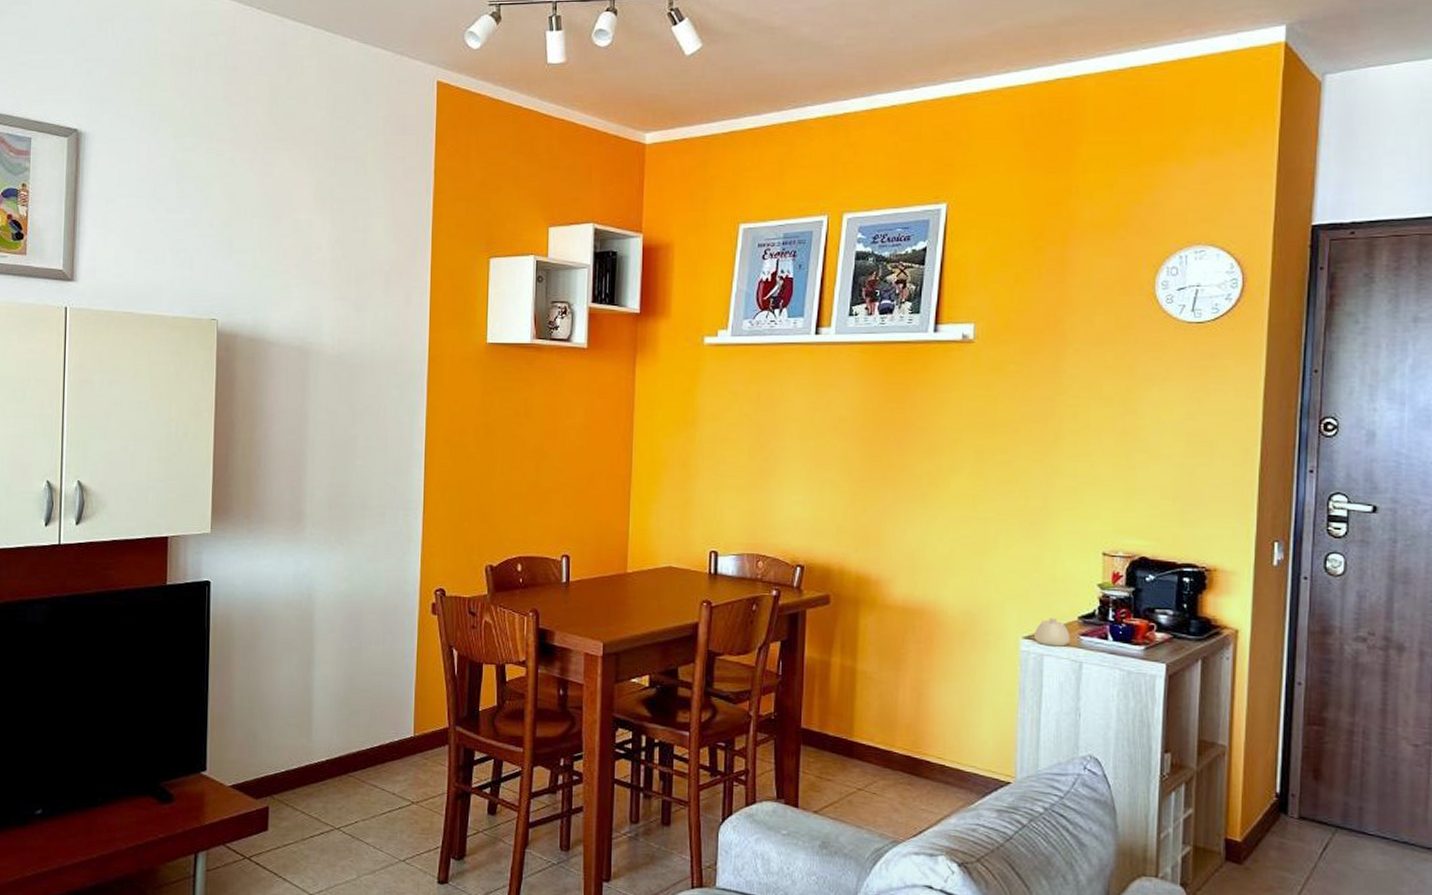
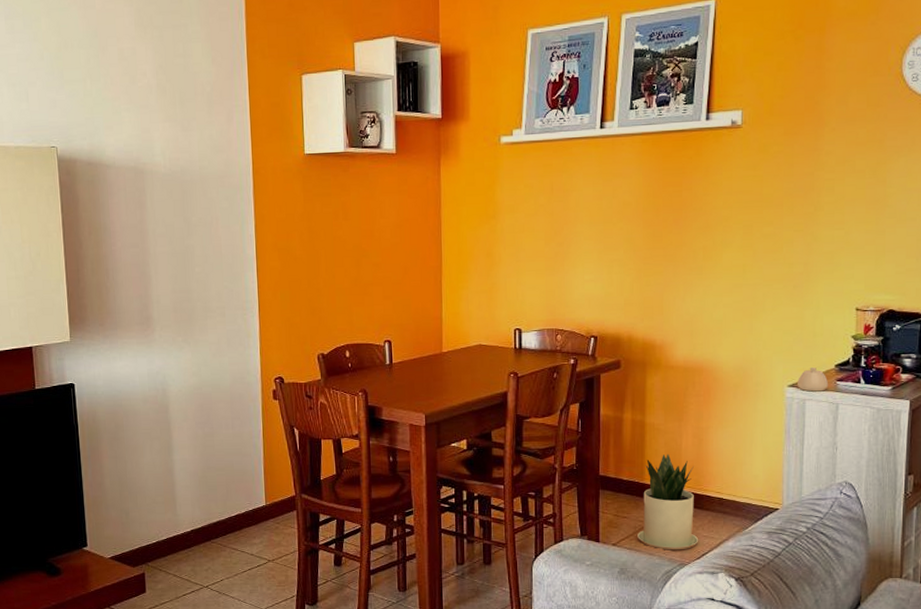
planter: none [843,707,916,825] -> present [637,453,699,550]

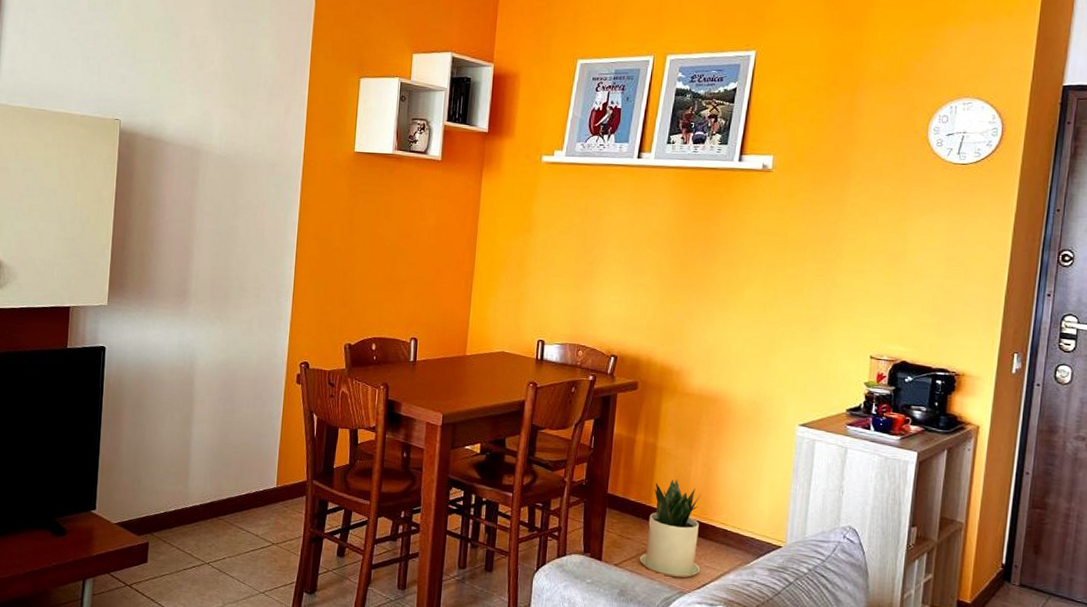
sugar bowl: present [798,367,829,392] -> none [808,409,840,434]

